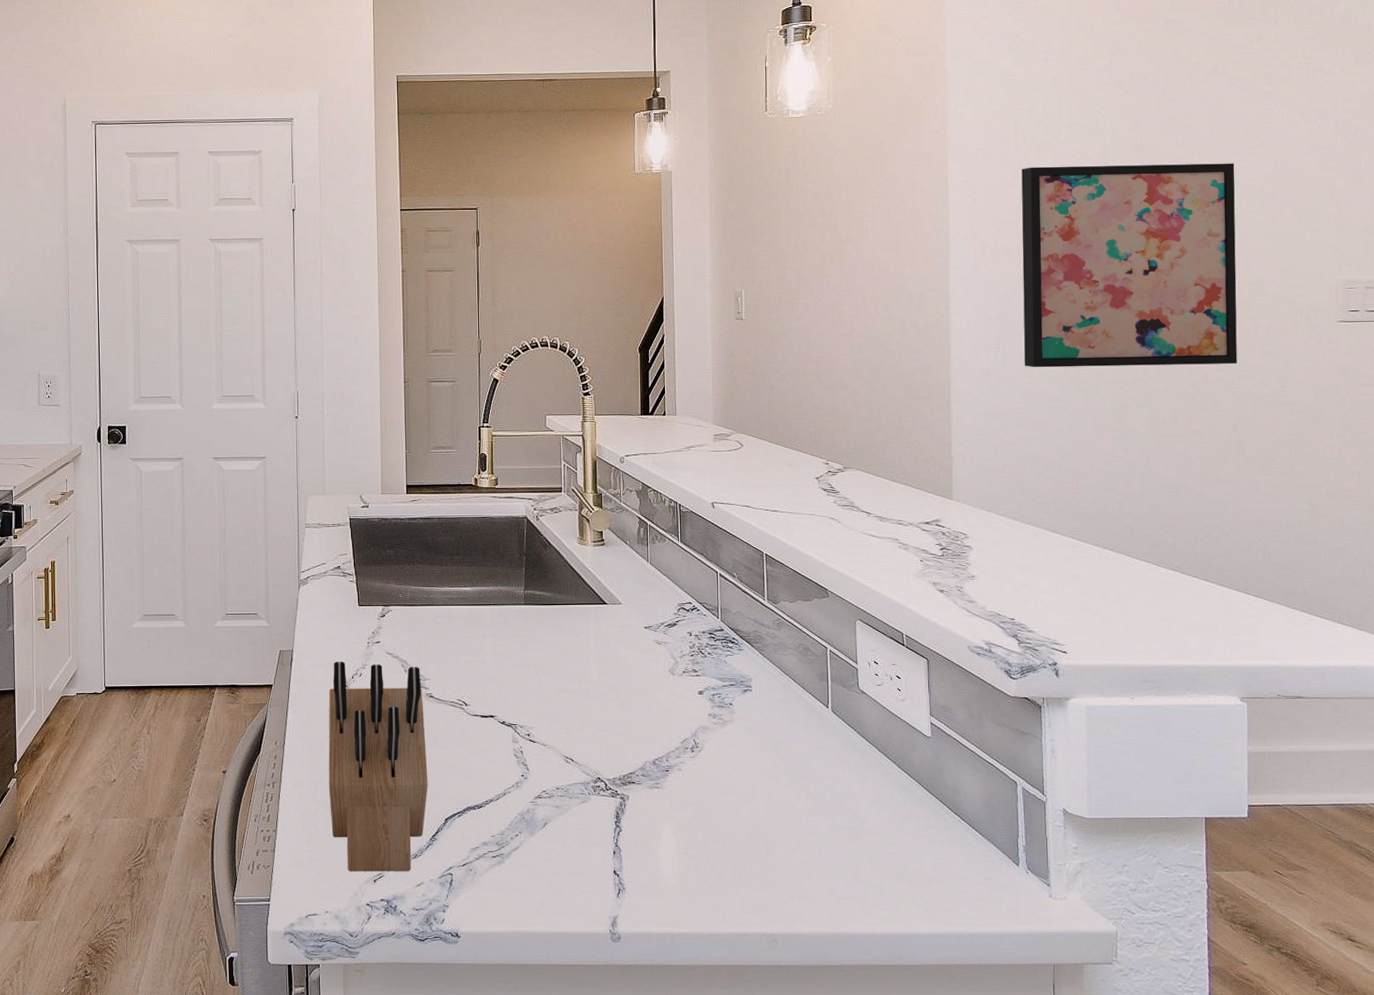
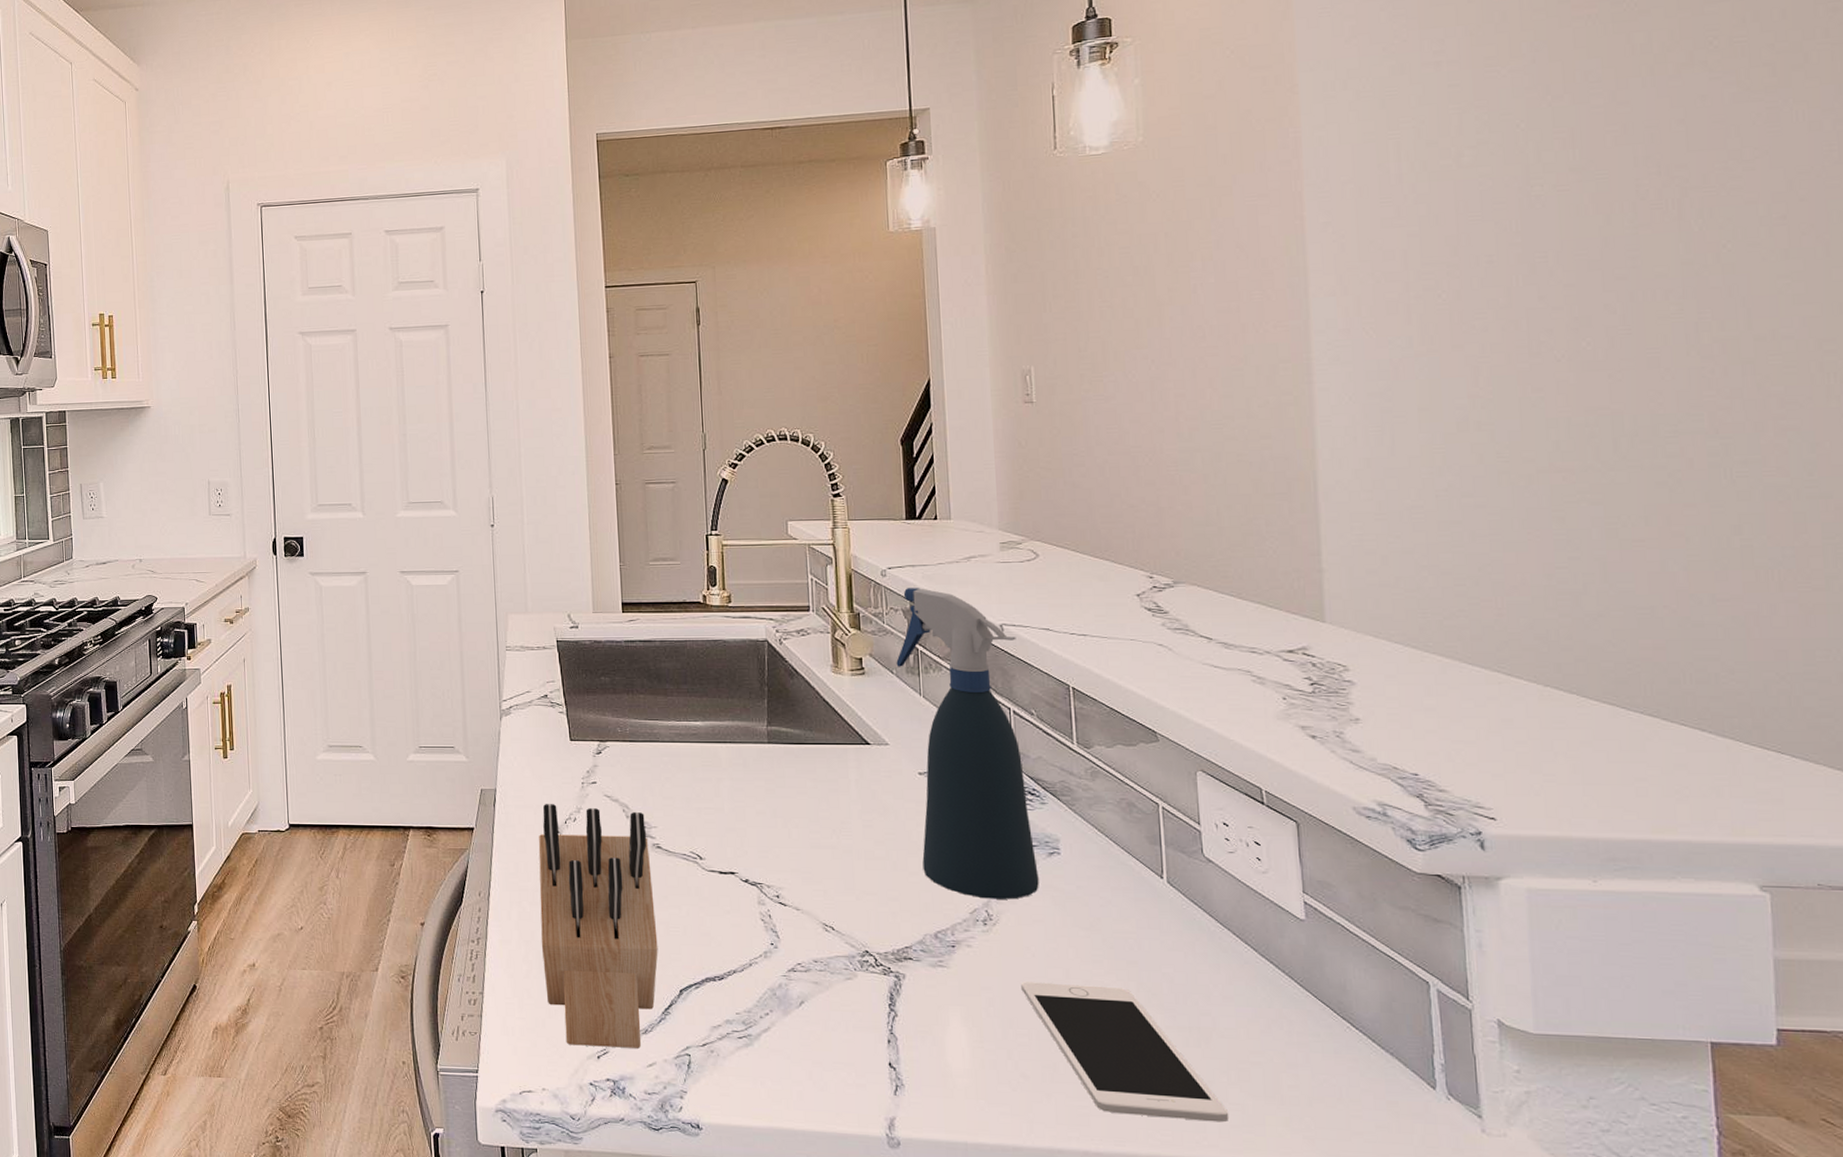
spray bottle: none [630,472,735,730] -> present [896,588,1039,900]
cell phone: none [719,797,870,903] -> present [1021,982,1228,1123]
wall art: present [1021,163,1237,368] -> none [1408,181,1738,455]

